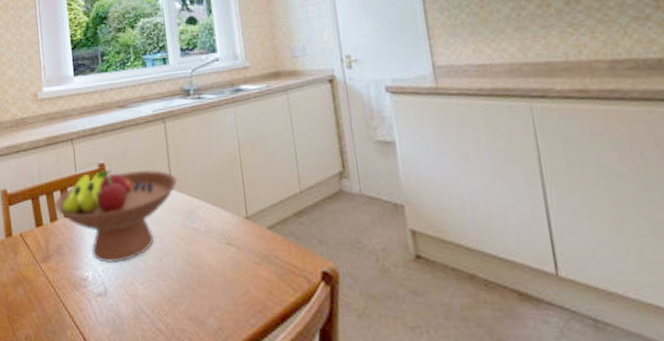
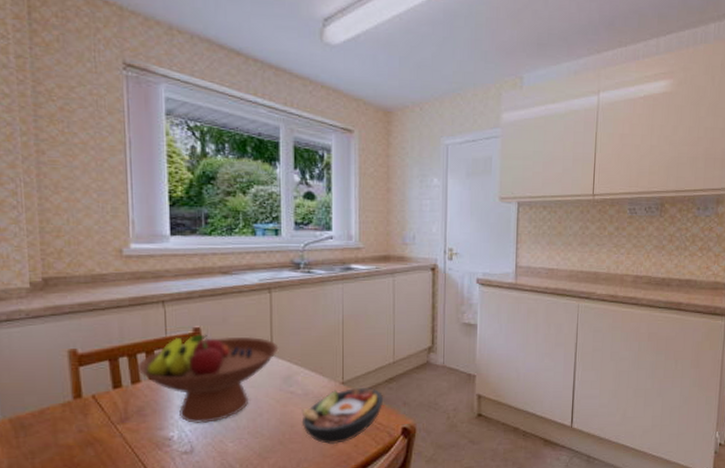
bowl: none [207,223,296,291] -> present [301,388,384,445]

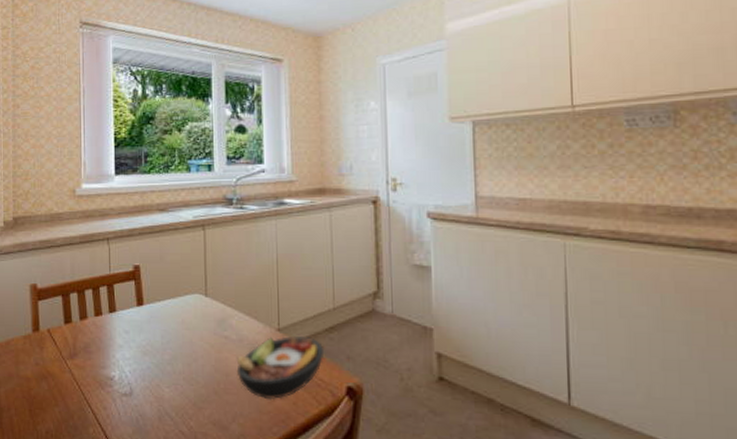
fruit bowl: present [137,334,279,423] -> none [85,272,213,365]

